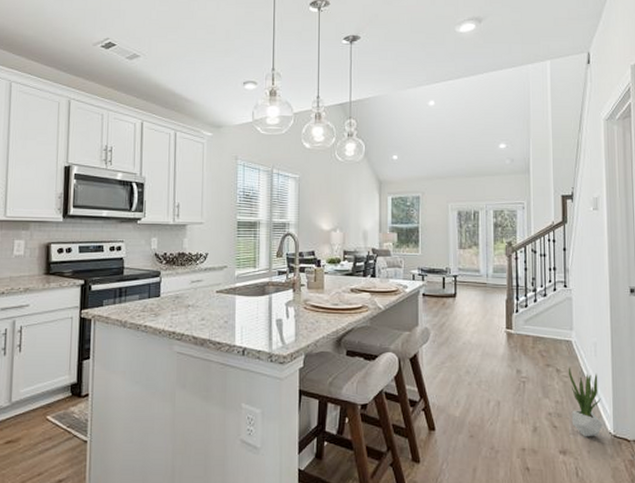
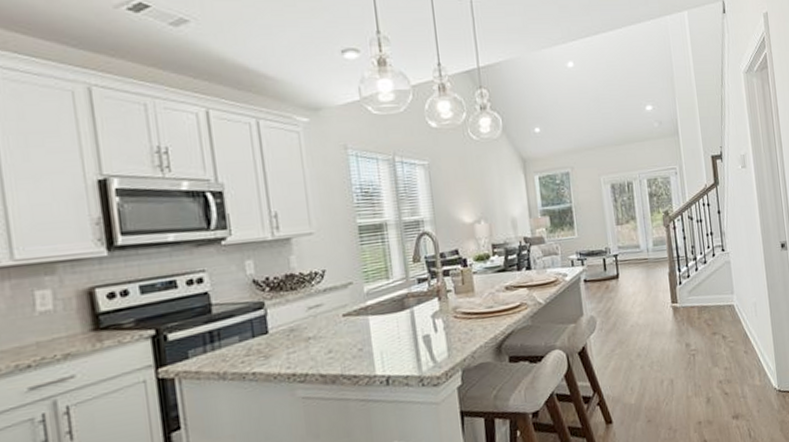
potted plant: present [568,366,603,437] -> none [733,330,768,398]

